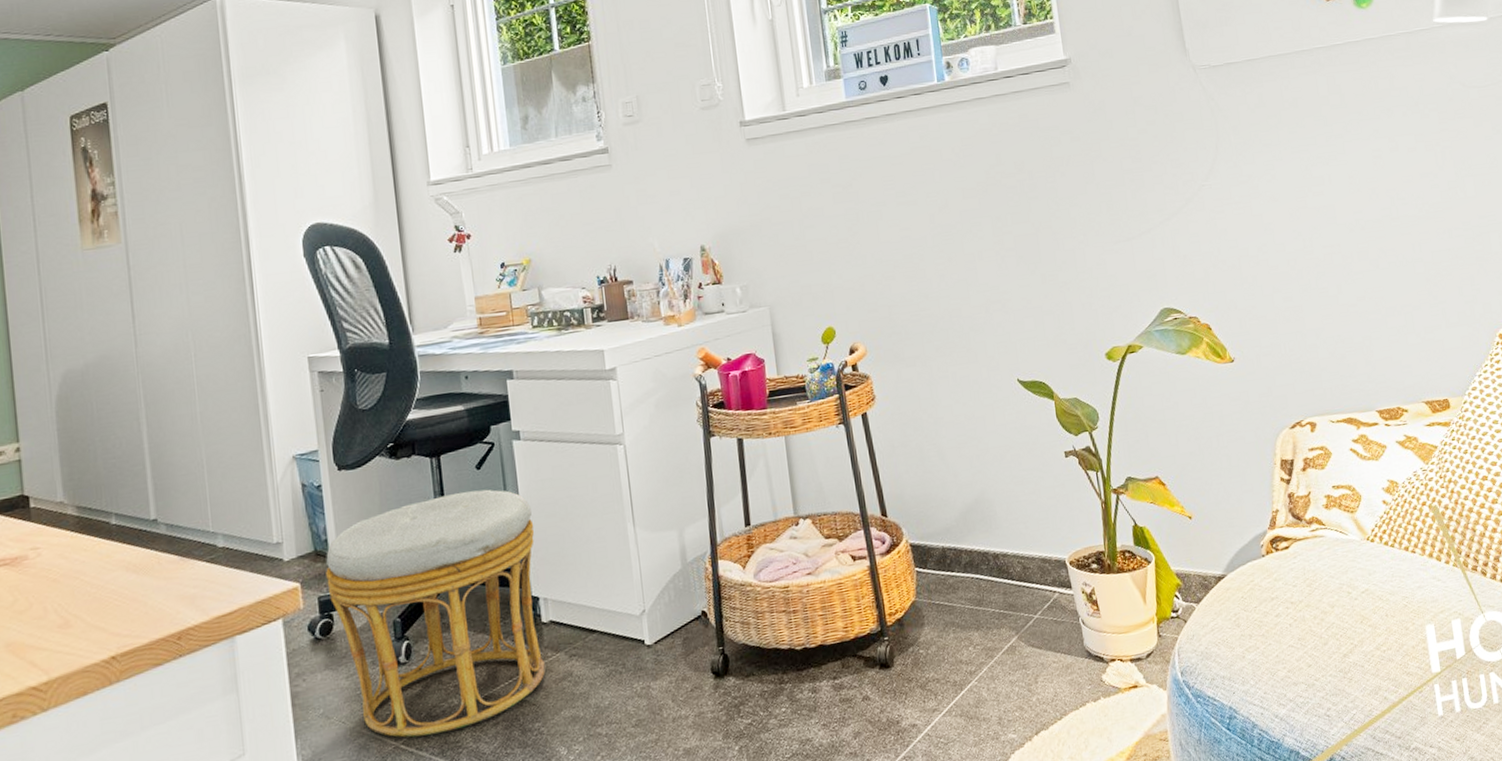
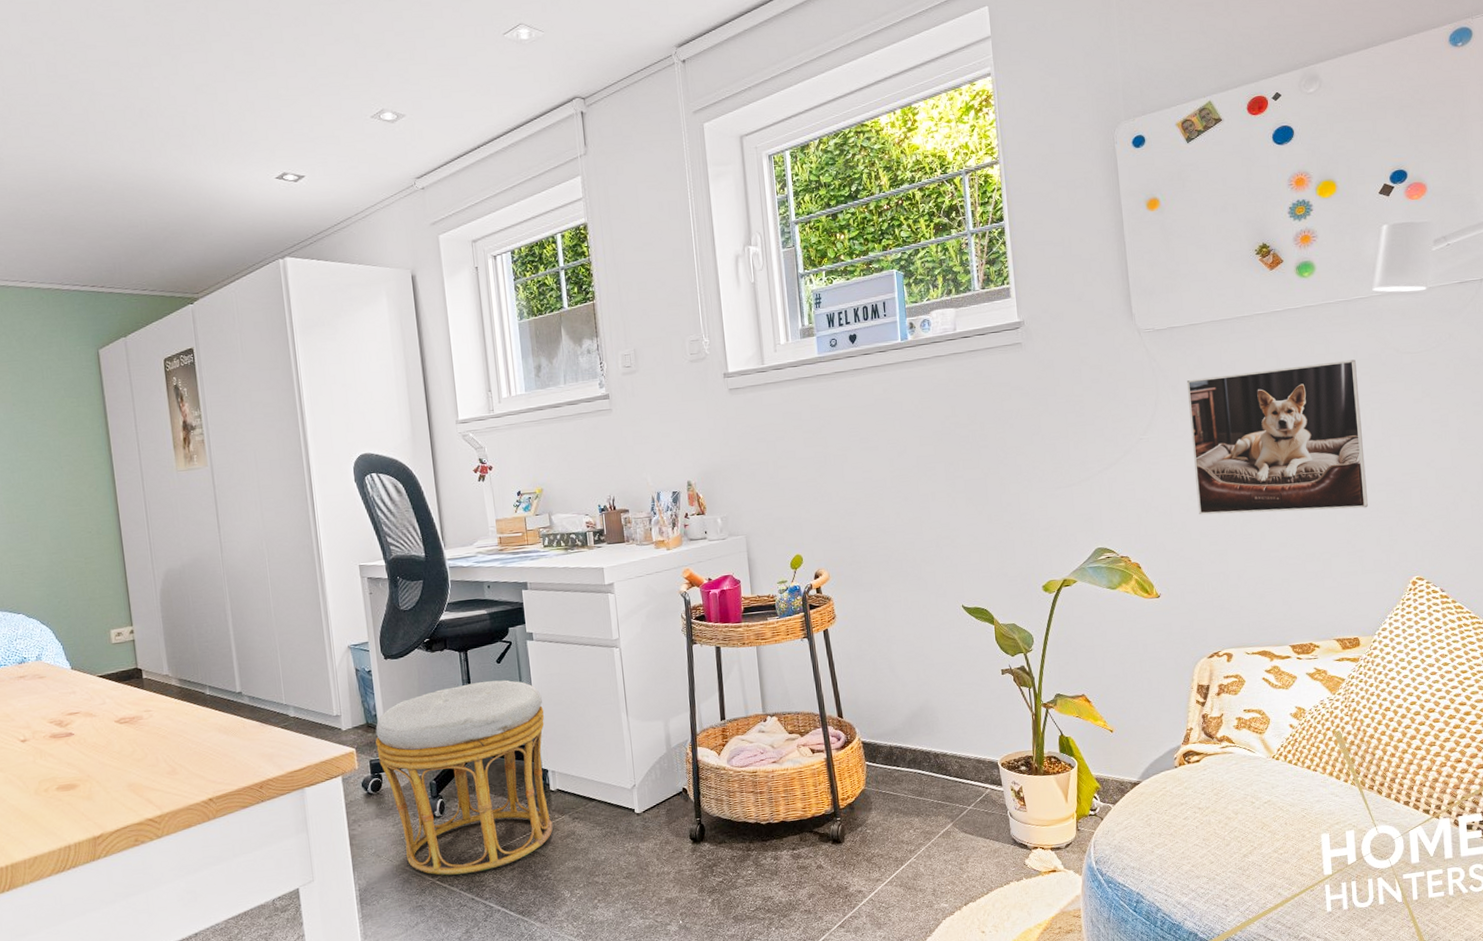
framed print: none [1247,95,1447,268] -> present [1186,359,1368,515]

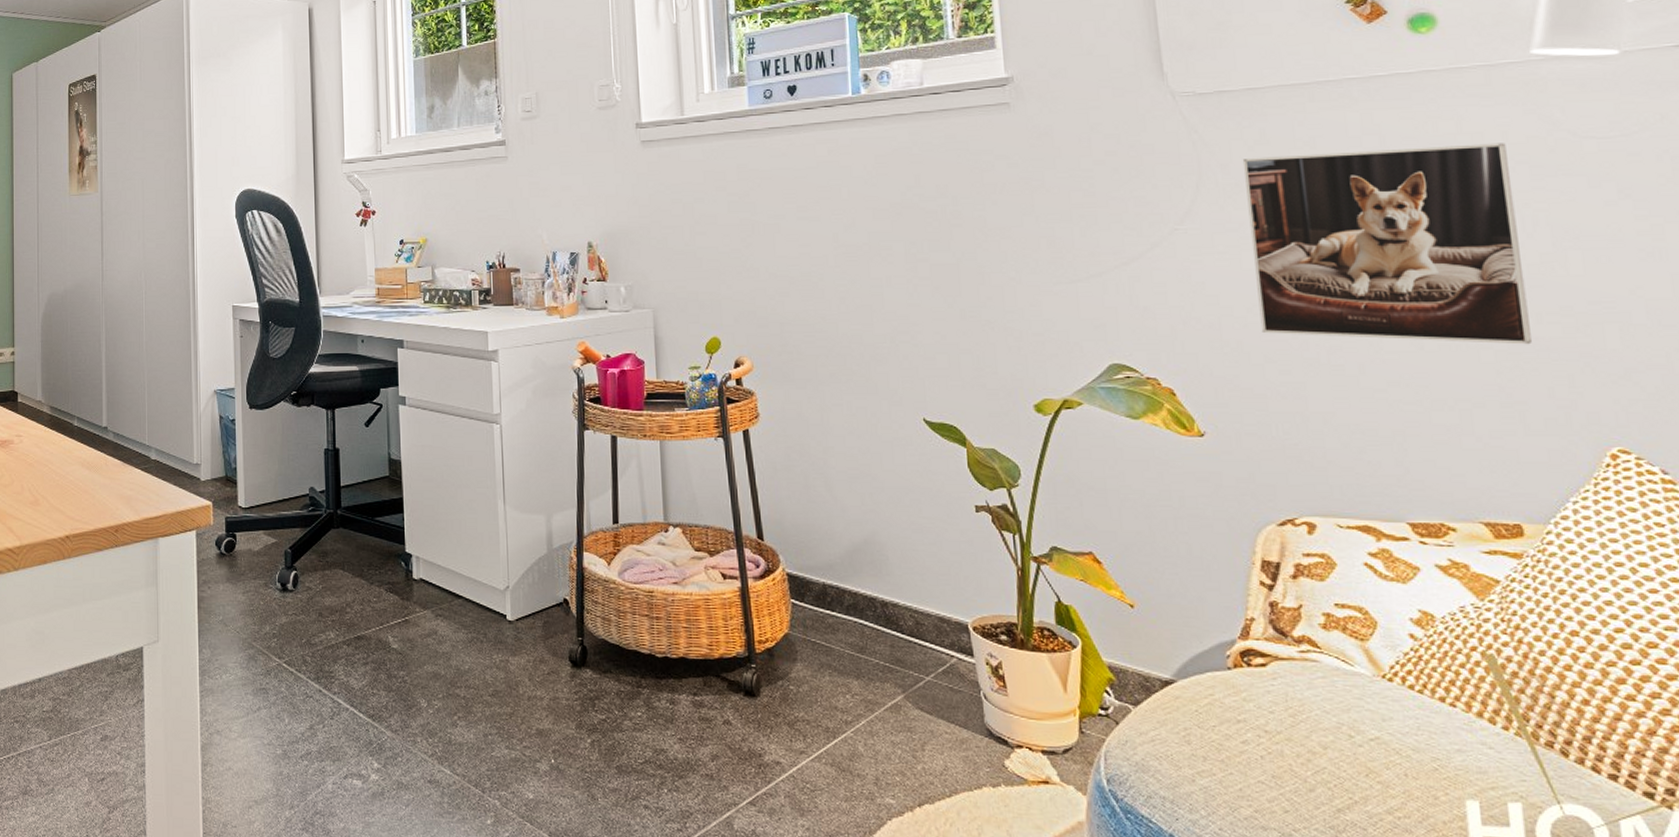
ottoman: present [375,679,553,876] -> none [233,445,413,661]

